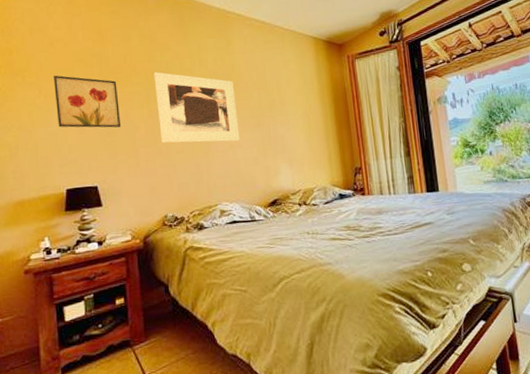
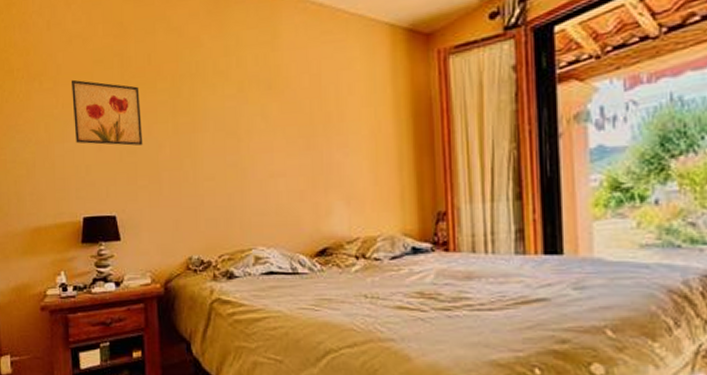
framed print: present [154,72,240,143] -> none [181,75,283,168]

